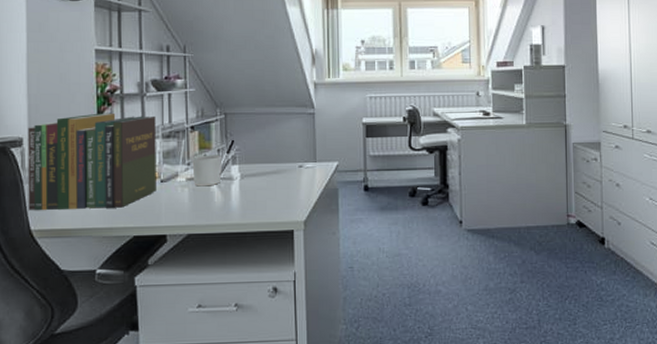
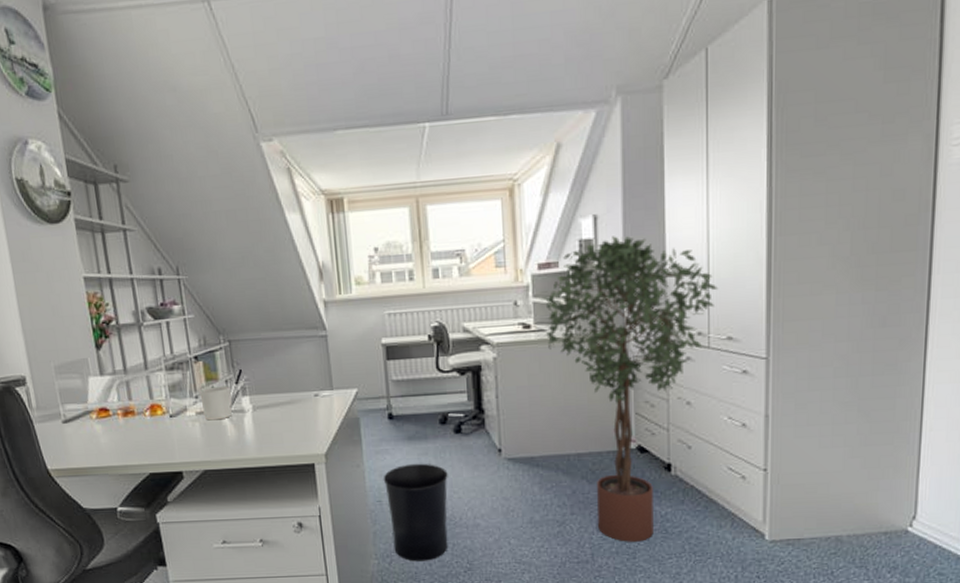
books: present [28,112,156,211] -> none [28,345,167,451]
waste bin: none [356,232,415,327] -> present [383,463,448,562]
potted tree: none [497,43,639,309] -> present [539,236,719,542]

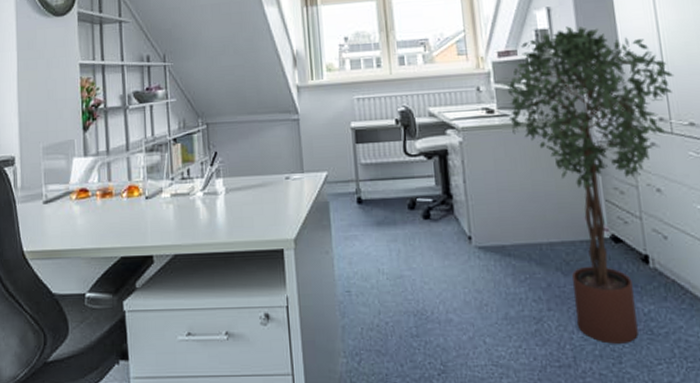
mug: present [199,386,233,421] -> none [176,168,206,203]
waste bin: present [383,463,448,562] -> none [352,250,420,361]

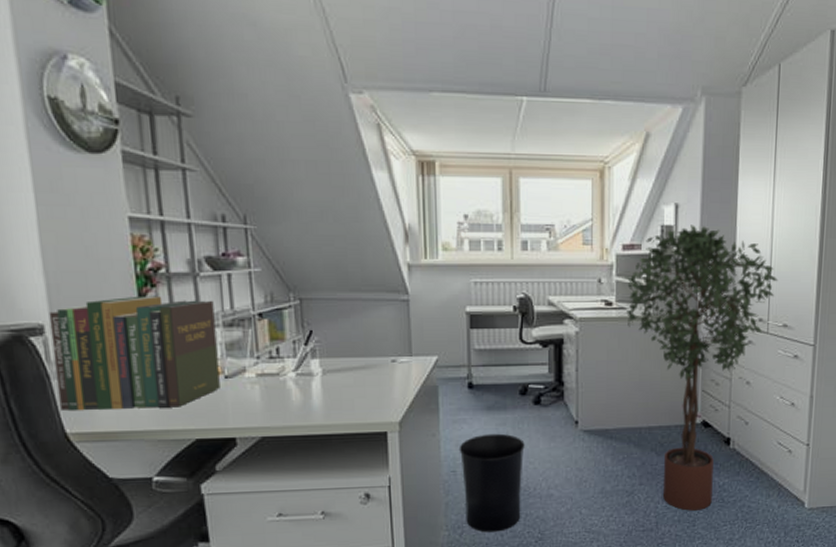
books: none [19,127,142,232] -> present [49,295,220,412]
waste bin: none [352,250,420,361] -> present [459,433,525,532]

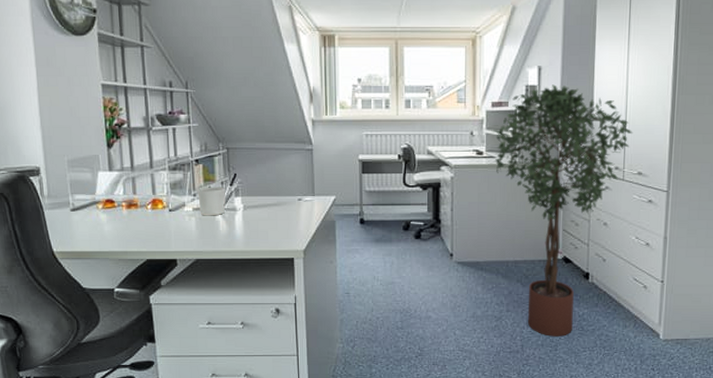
books: present [49,295,220,412] -> none [43,145,166,235]
mug: none [262,347,300,383] -> present [198,187,226,216]
waste bin: present [459,433,525,532] -> none [352,262,407,346]

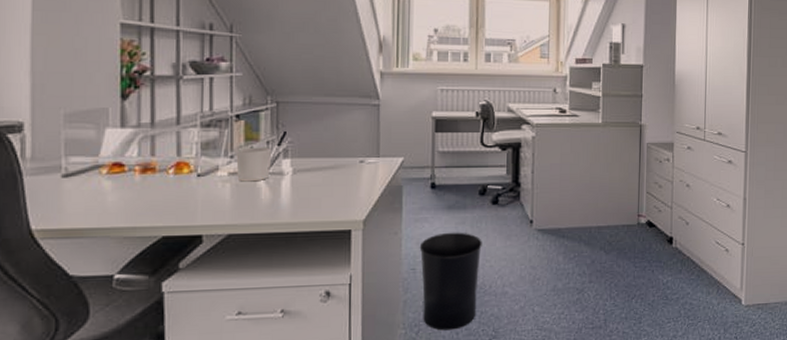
waste bin: none [352,262,407,346] -> present [419,232,482,331]
potted tree: present [491,84,633,336] -> none [574,42,713,308]

